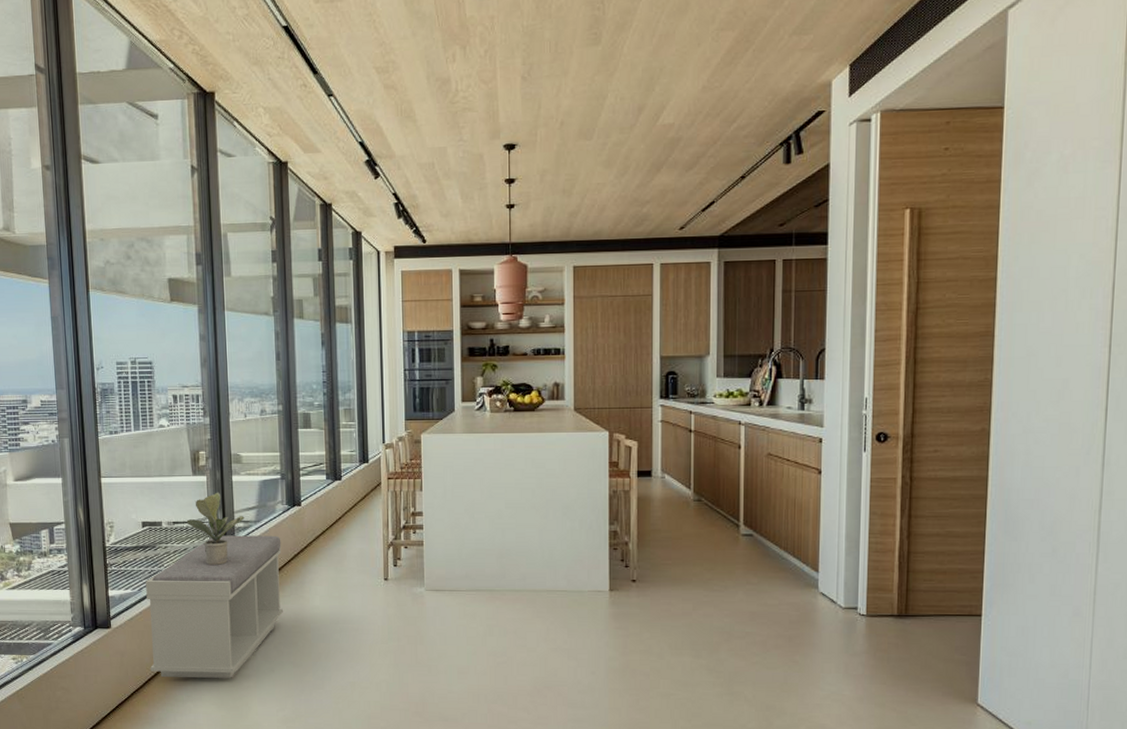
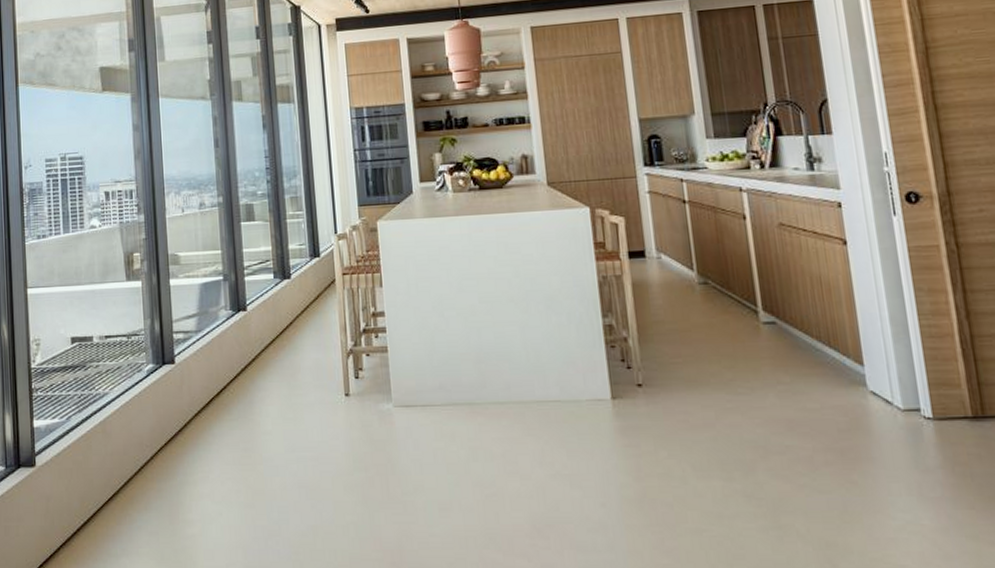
bench: present [146,535,284,678] -> none [75,347,231,527]
potted plant: present [187,492,245,566] -> none [121,299,184,386]

